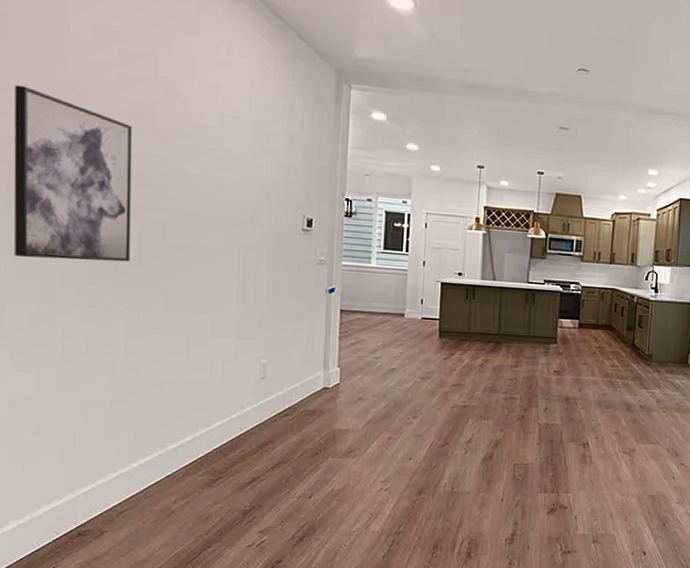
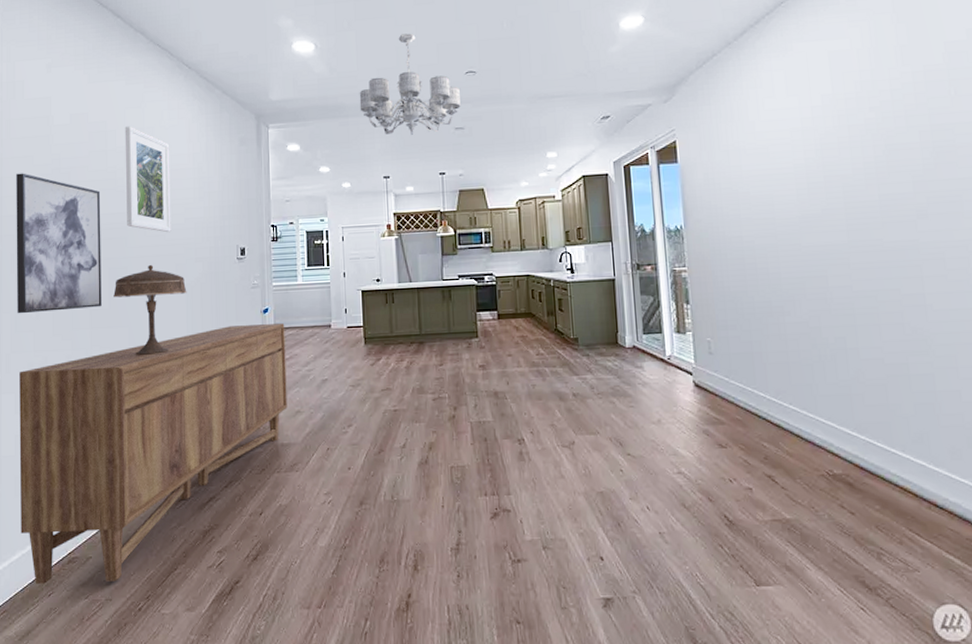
sideboard: none [15,301,353,557] -> present [19,323,288,584]
table lamp: none [146,221,239,323] -> present [113,264,187,355]
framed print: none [166,53,227,189] -> present [125,126,171,233]
chandelier: none [459,12,570,129] -> present [359,33,461,135]

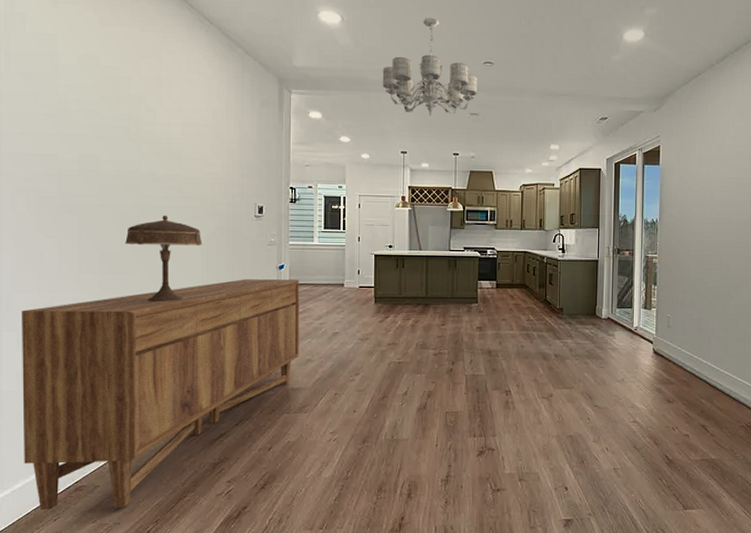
wall art: present [16,173,102,314] -> none [17,110,112,254]
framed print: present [125,126,171,233] -> none [139,75,188,186]

